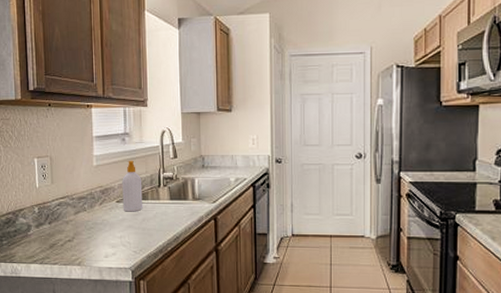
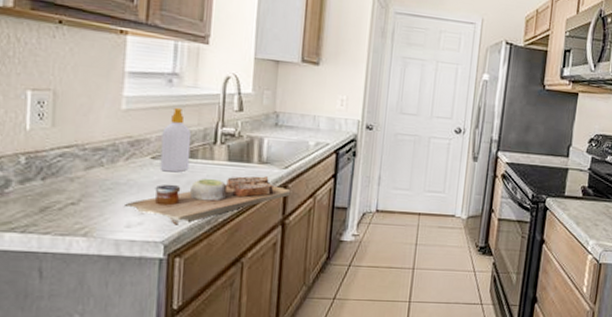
cutting board: none [102,211,220,254] -> present [123,176,291,225]

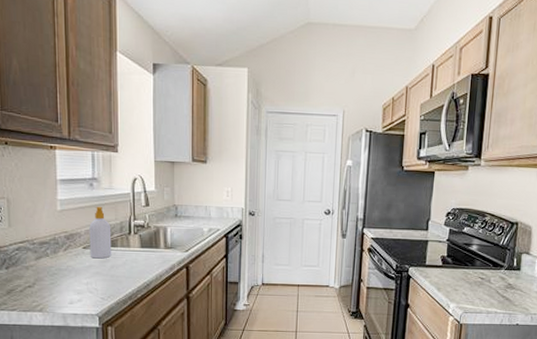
cutting board: present [123,176,291,225] -> none [66,259,192,301]

